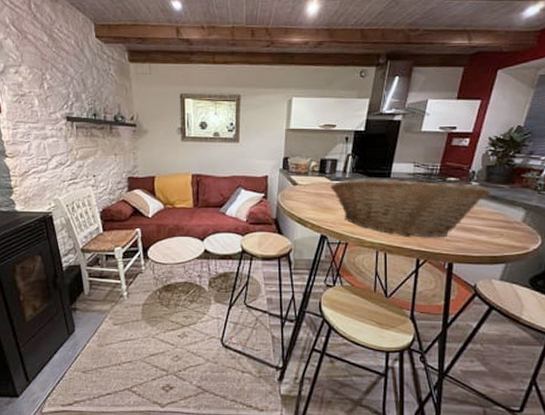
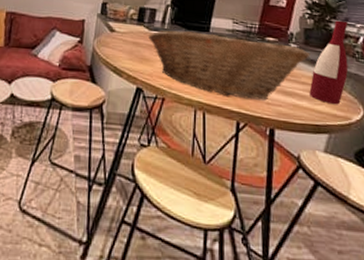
wine bottle: none [488,154,532,237] -> present [309,20,348,105]

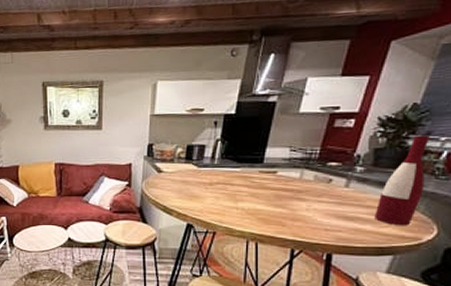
fruit basket: present [149,30,311,101] -> none [198,164,379,227]

